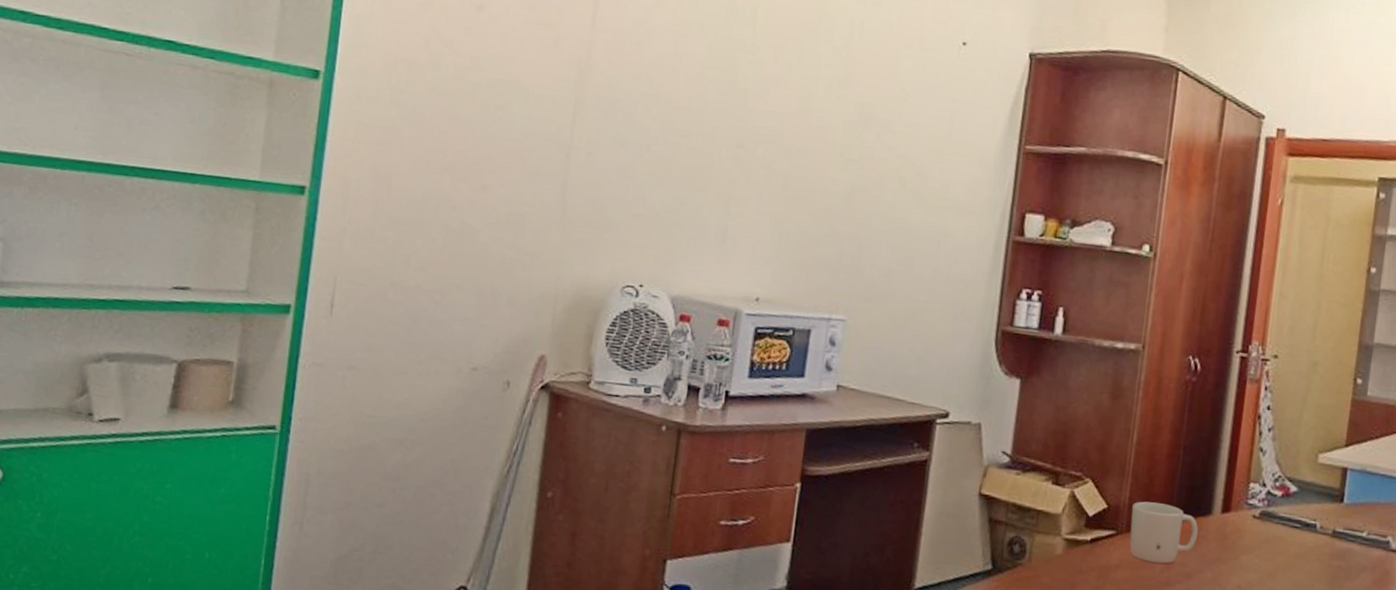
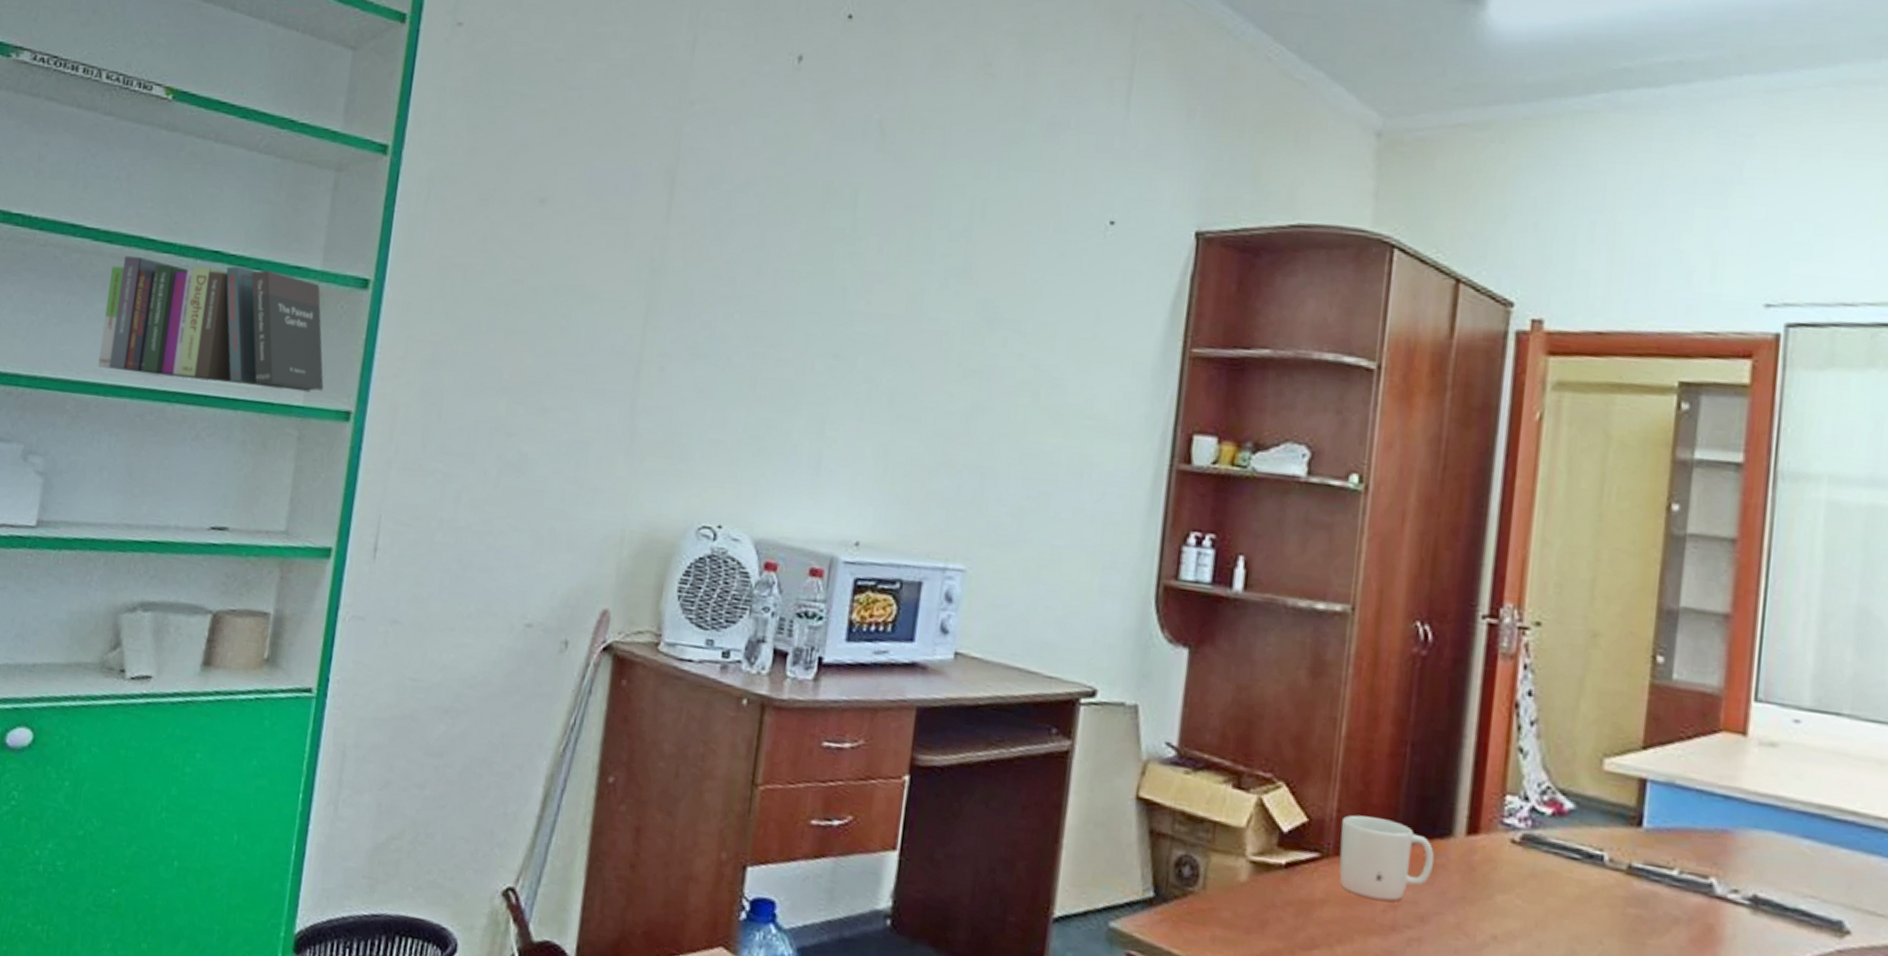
books: none [54,41,279,169] -> present [98,255,324,392]

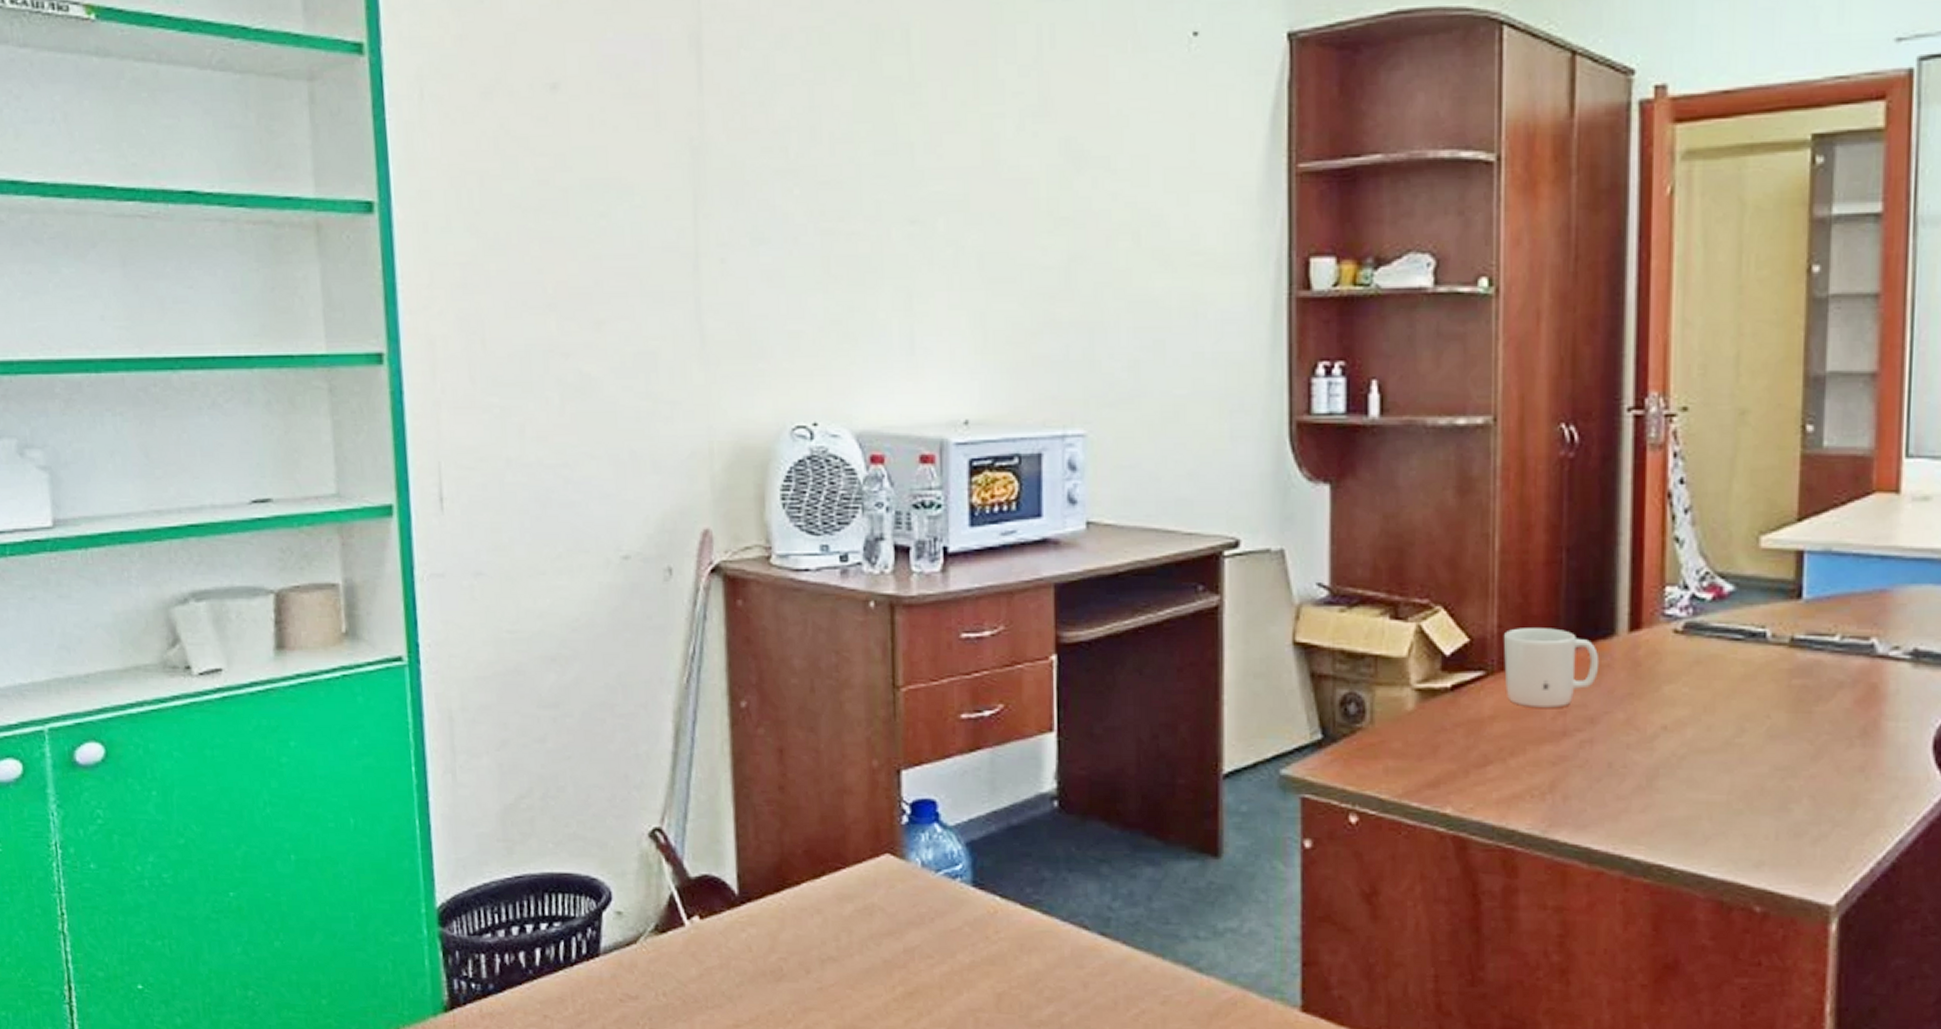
books: present [98,255,324,392] -> none [70,205,346,342]

